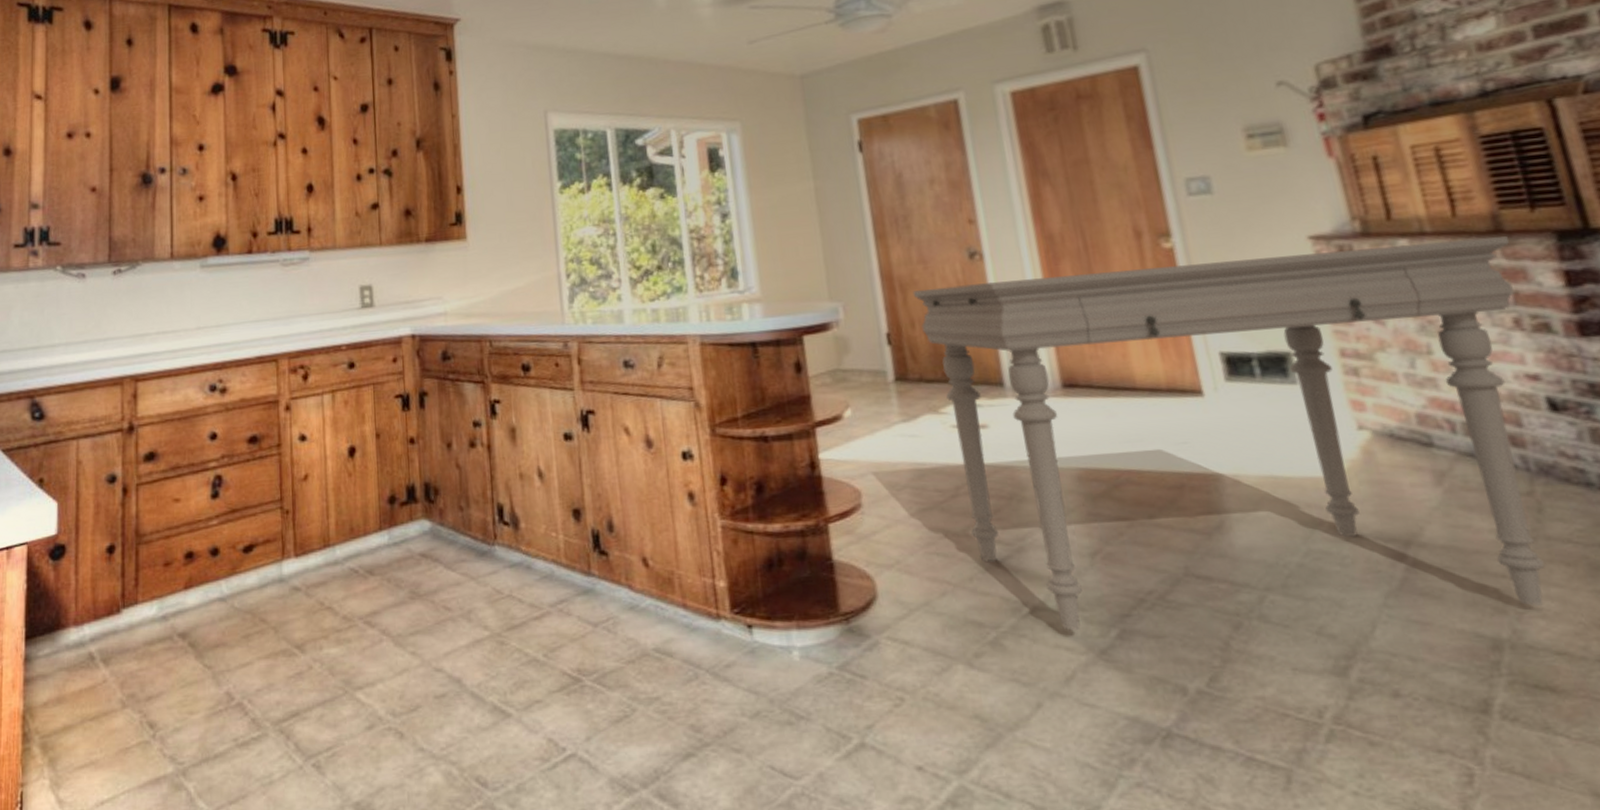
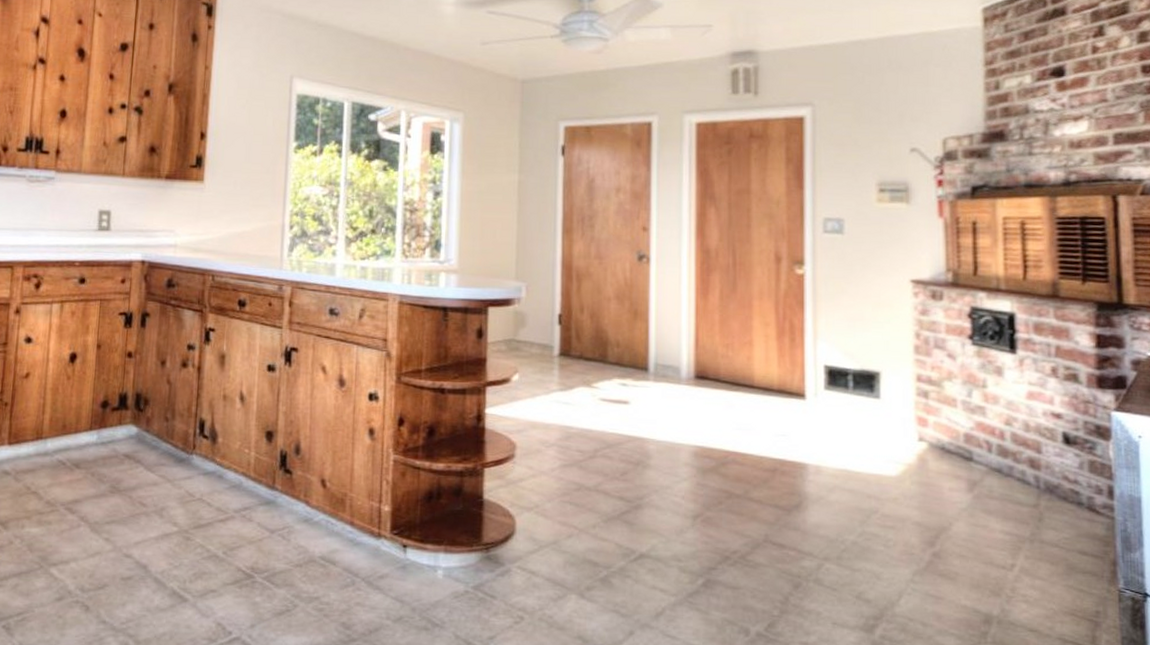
dining table: present [912,236,1545,631] -> none [586,281,1061,593]

